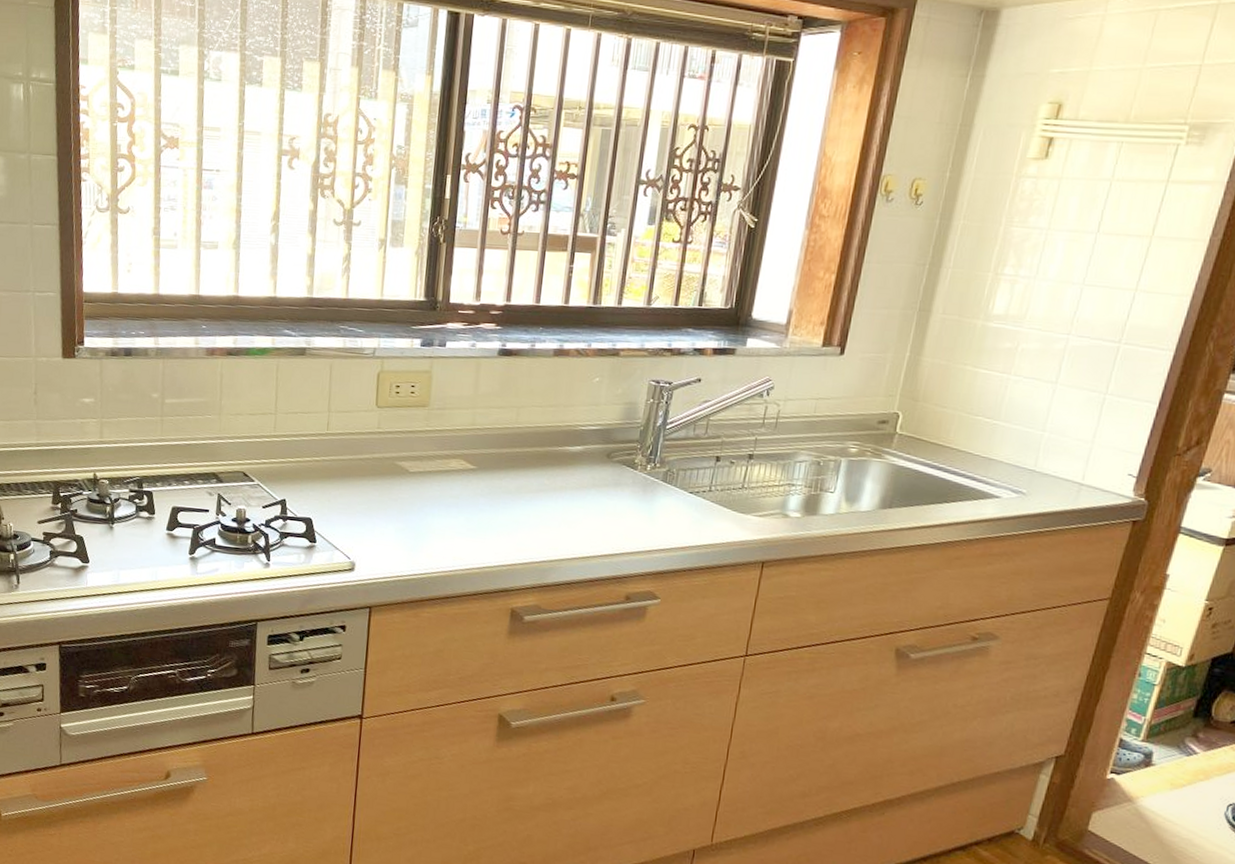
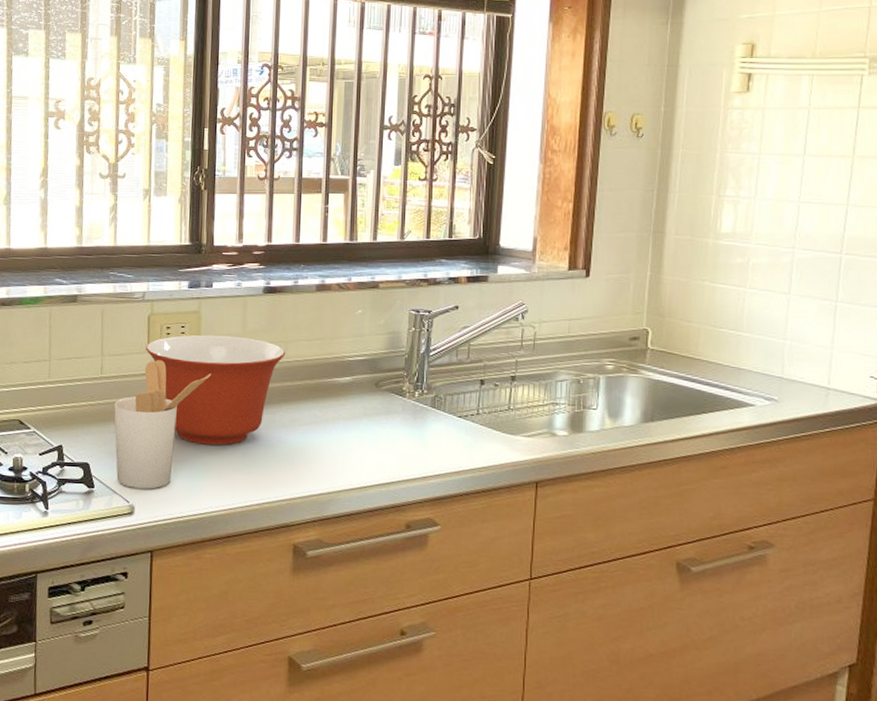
utensil holder: none [338,419,439,547] -> present [114,360,211,489]
mixing bowl: none [374,395,517,508] -> present [146,334,286,445]

